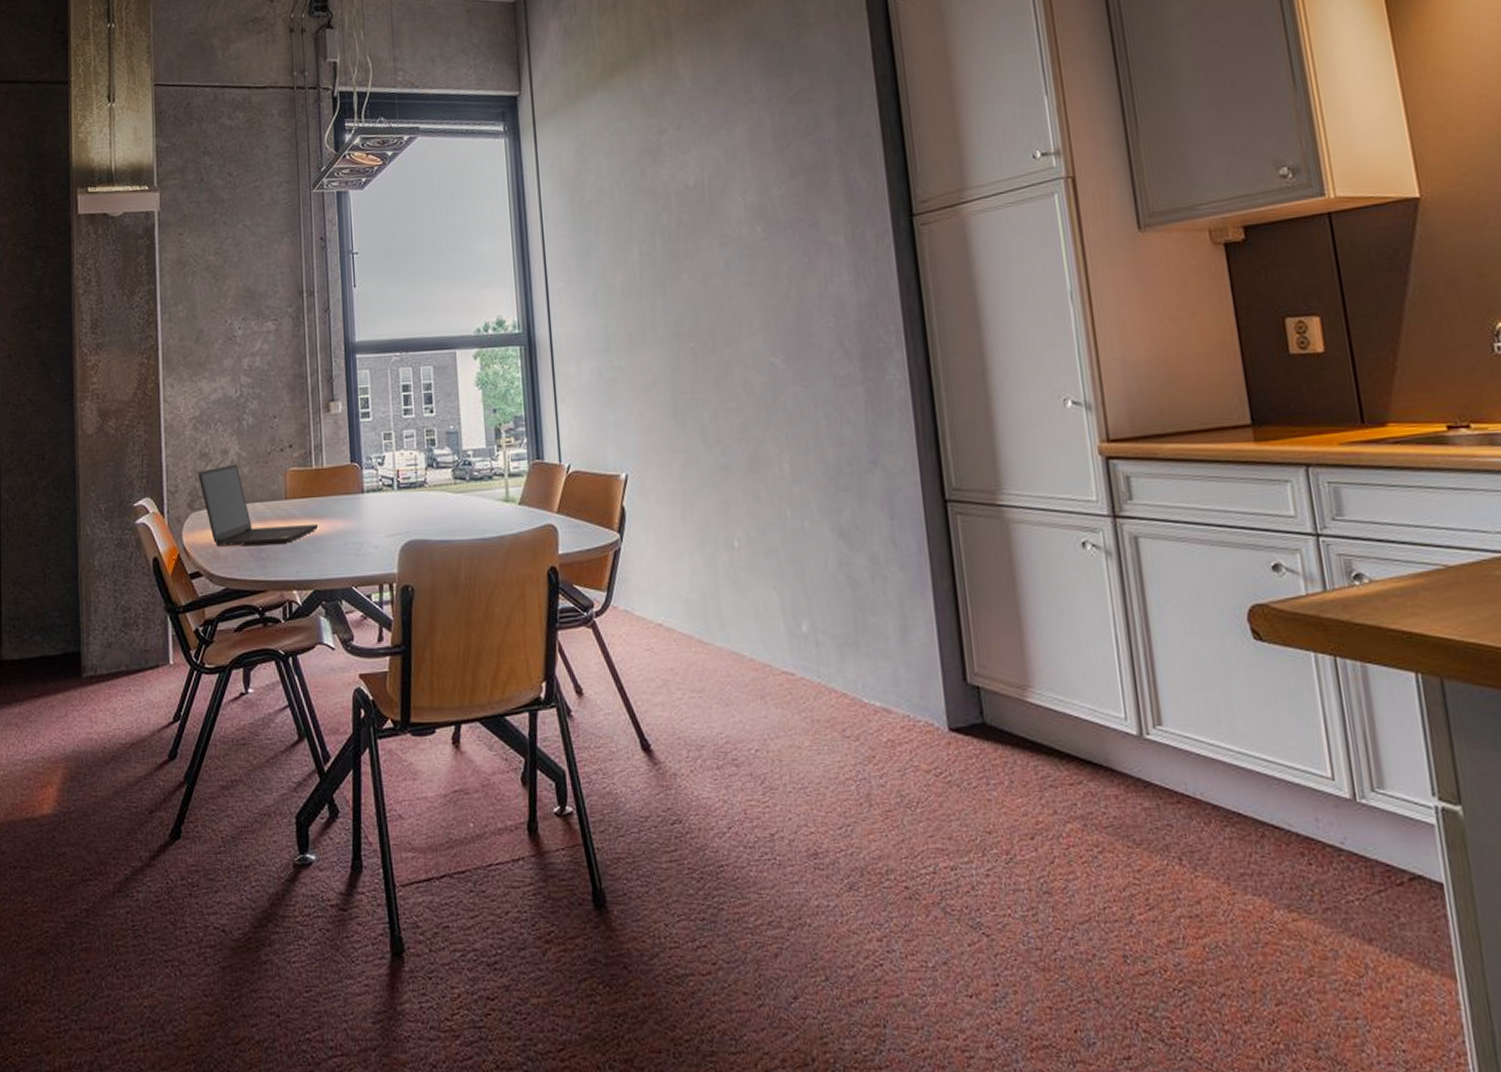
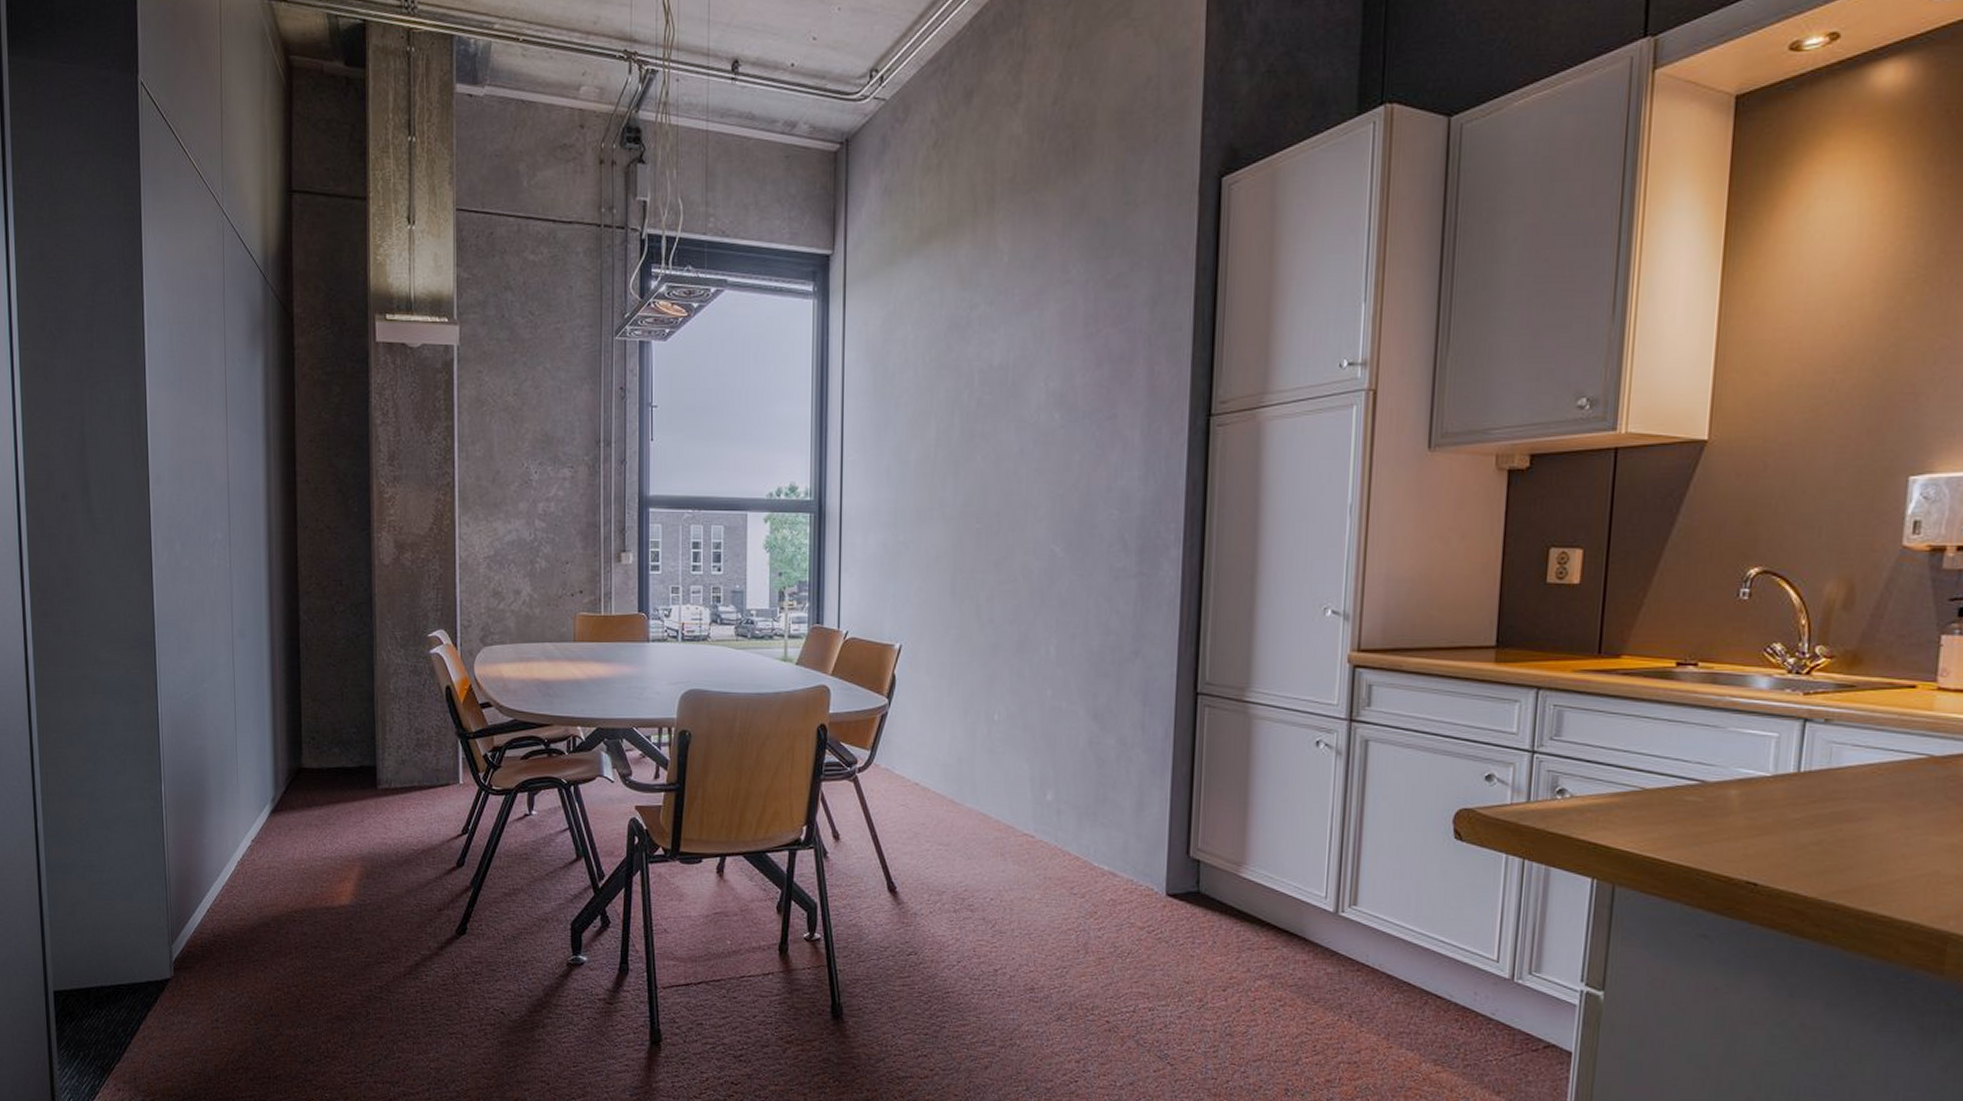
laptop: present [198,464,318,547] -> none [491,604,603,683]

